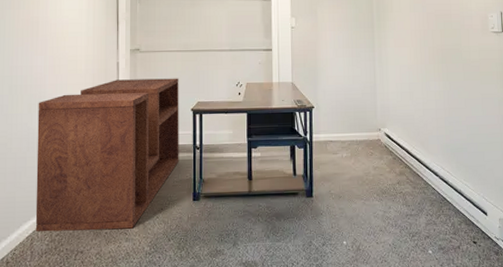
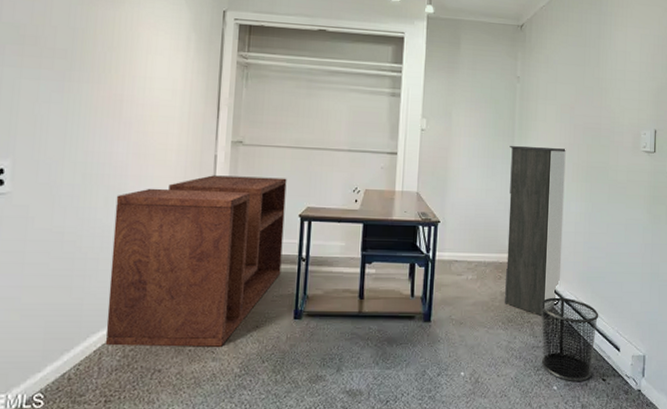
storage cabinet: none [370,35,428,187] -> present [504,145,566,316]
waste bin: none [409,168,465,245] -> present [540,297,599,381]

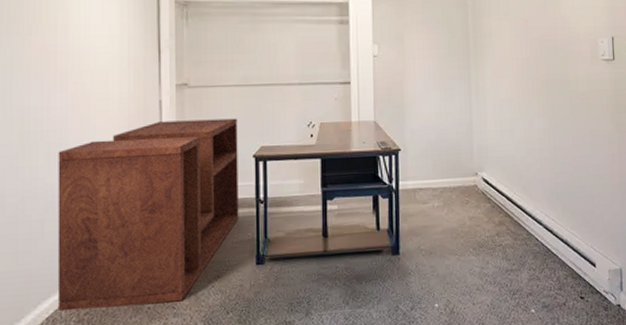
storage cabinet: present [504,145,566,316] -> none [466,64,530,238]
waste bin: present [540,297,599,381] -> none [510,216,572,303]

